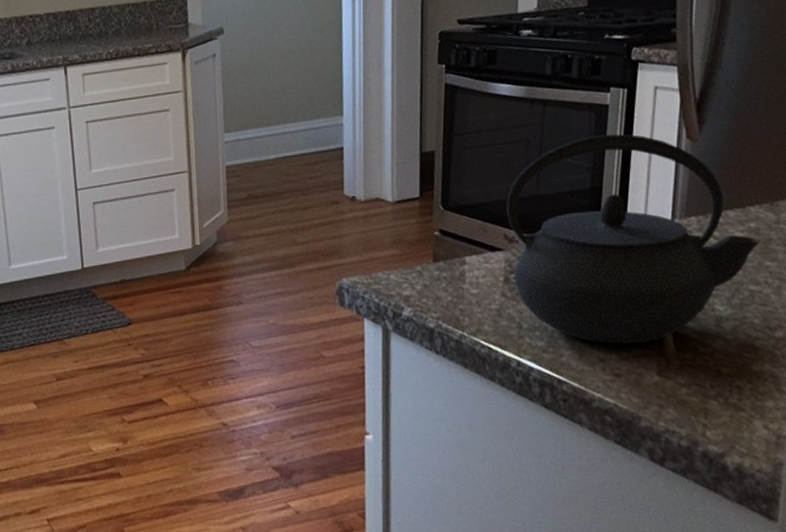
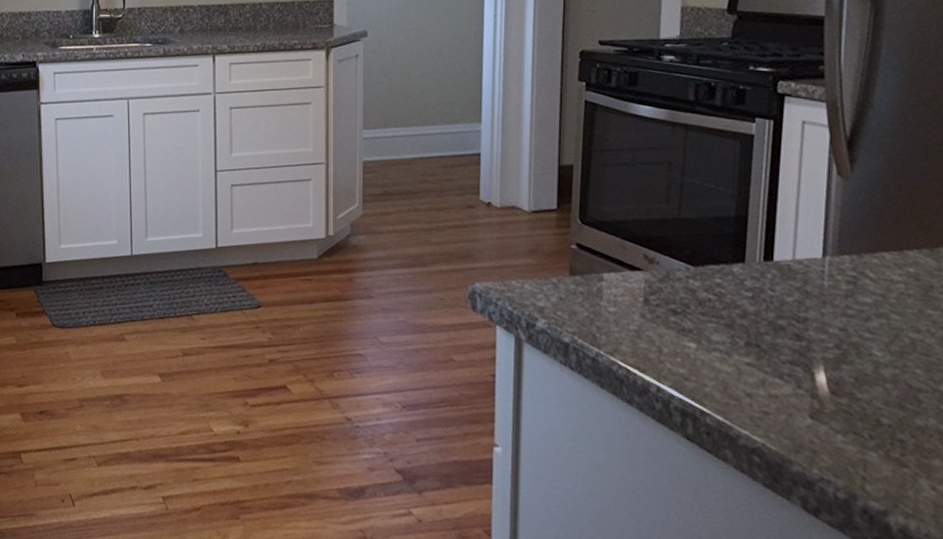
kettle: present [507,134,761,344] -> none [647,163,921,382]

